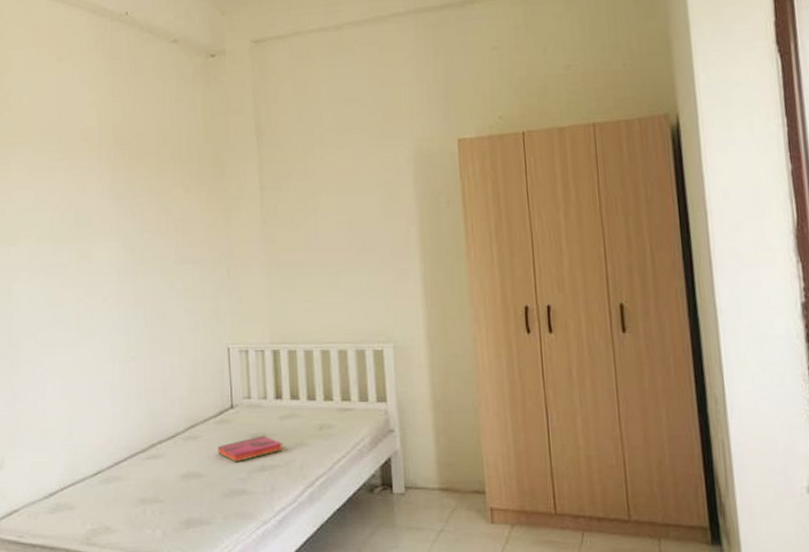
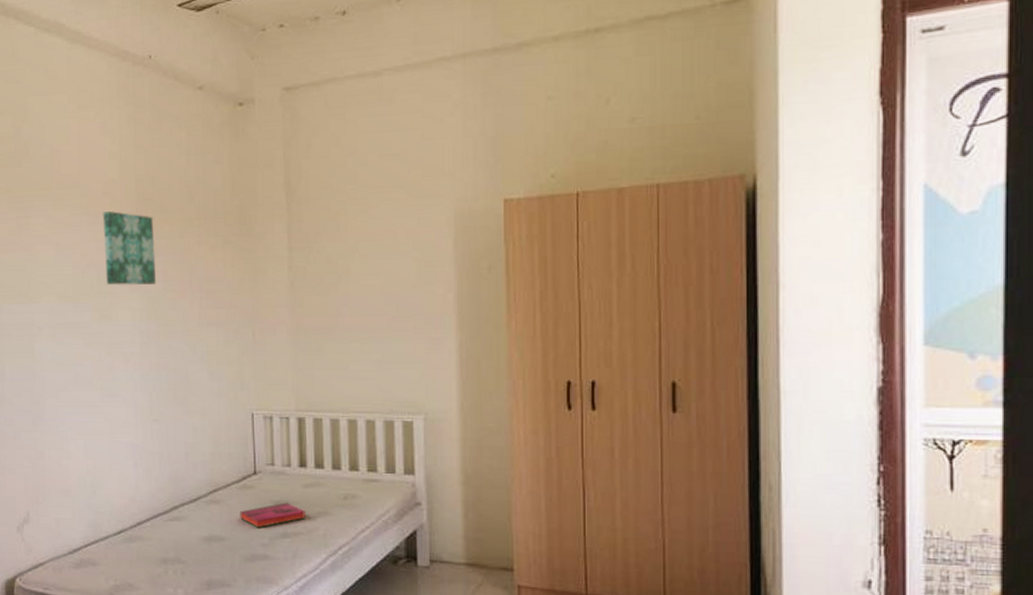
wall art: none [80,156,134,227] -> present [102,211,157,286]

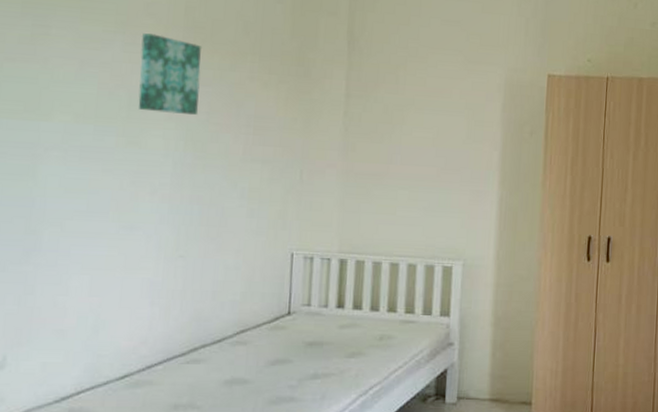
hardback book: present [240,502,305,528] -> none [268,343,339,370]

